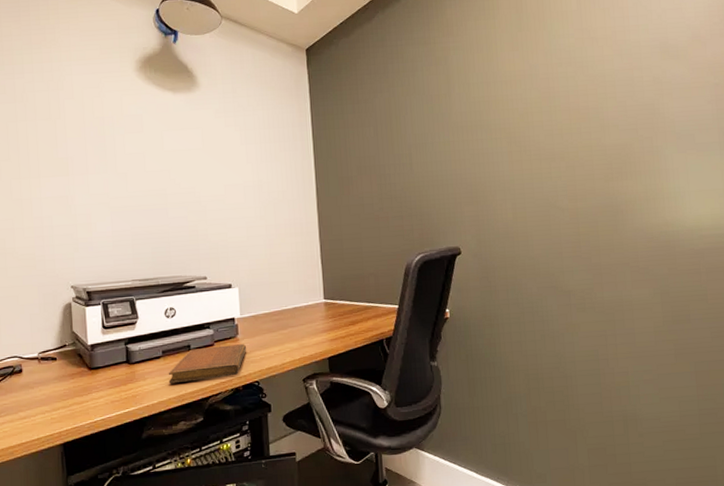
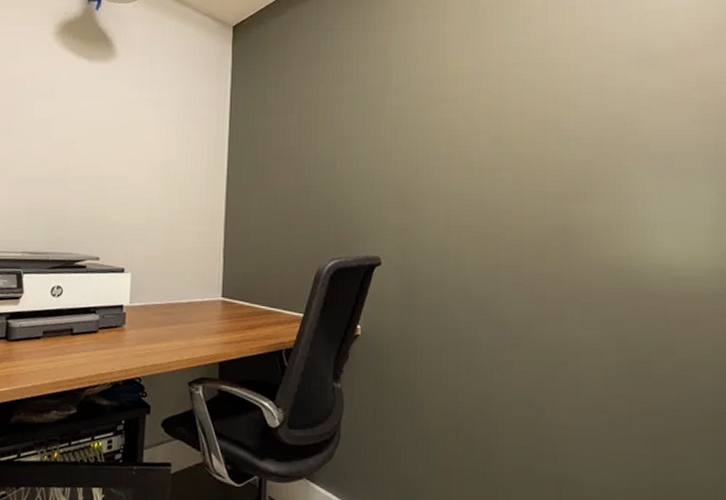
notebook: present [168,344,247,383] -> none [45,333,133,369]

